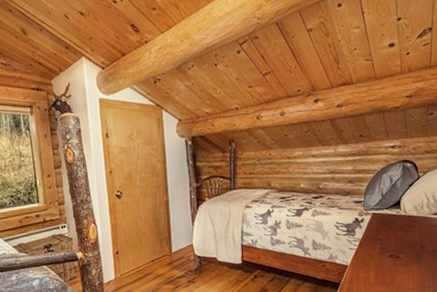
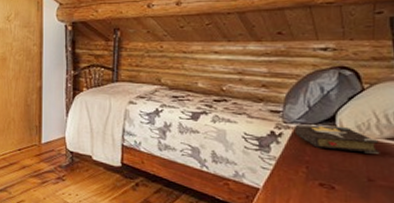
hardback book: none [372,208,429,228] -> present [295,124,380,154]

